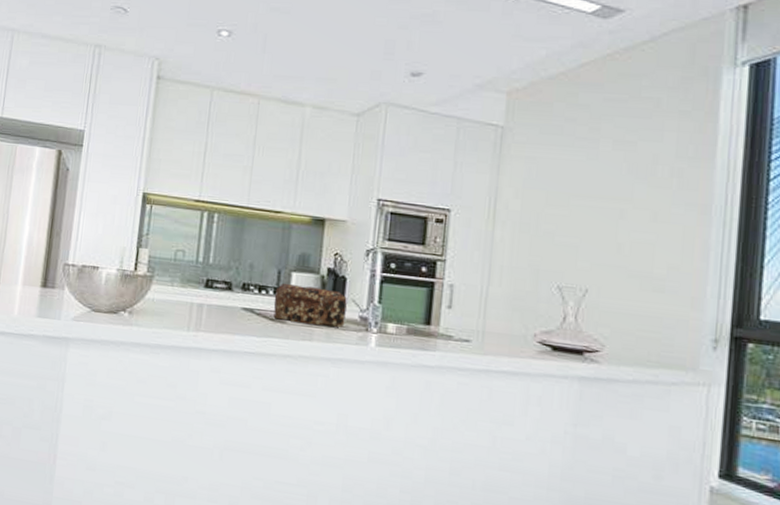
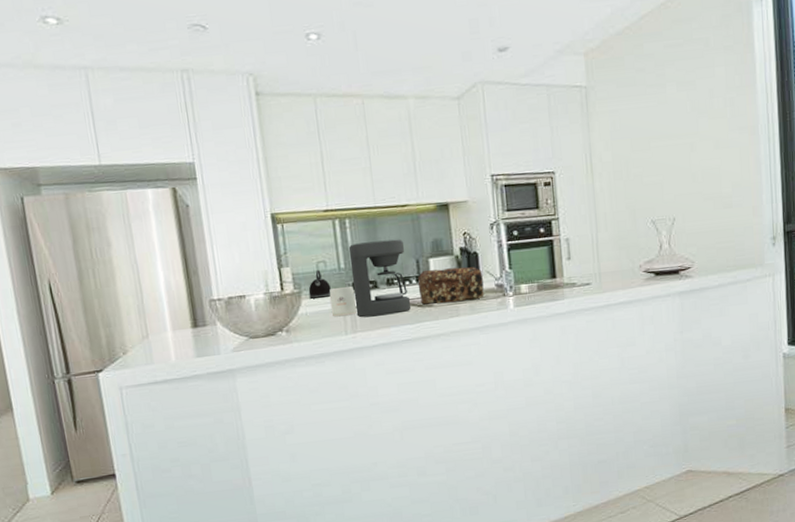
kettle: none [160,257,184,289] -> present [308,269,331,300]
mug: none [178,279,208,313] -> present [329,285,357,317]
coffee maker: none [203,239,269,323] -> present [348,239,411,318]

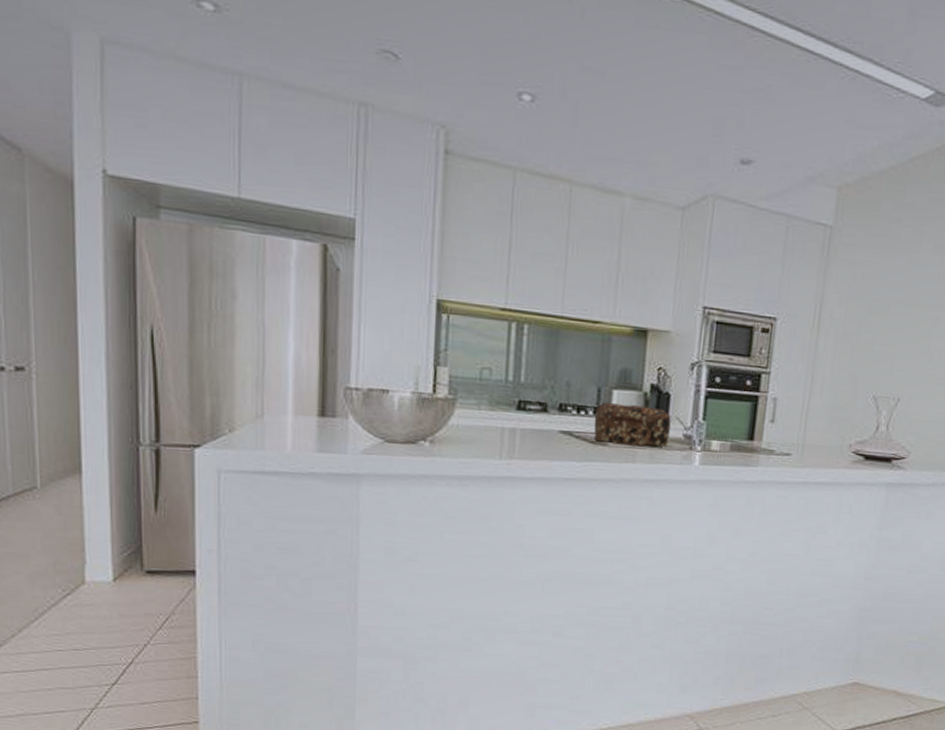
kettle: present [308,269,331,300] -> none [465,376,492,413]
mug: present [329,285,357,317] -> none [487,401,520,438]
coffee maker: present [348,239,411,318] -> none [516,354,587,447]

